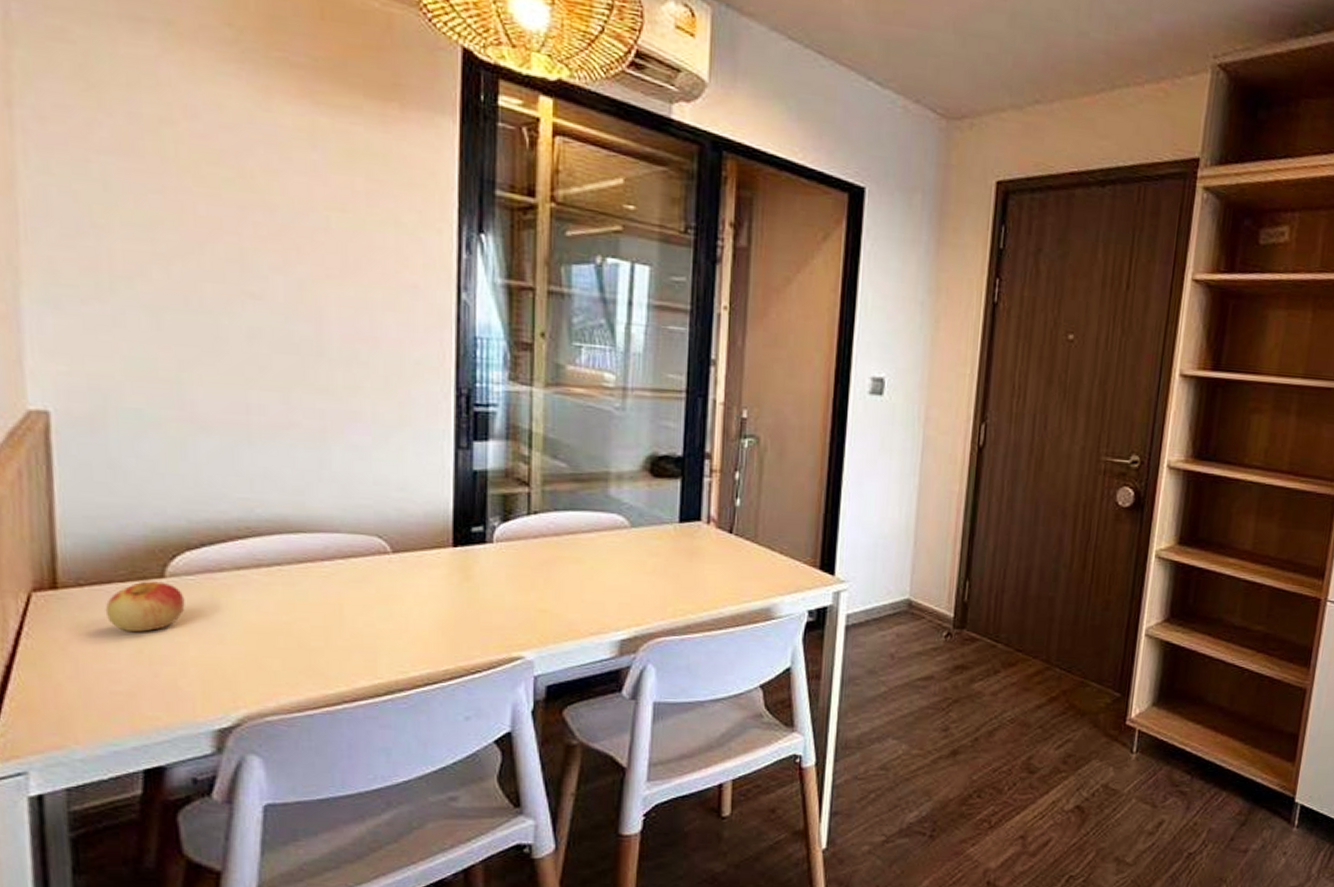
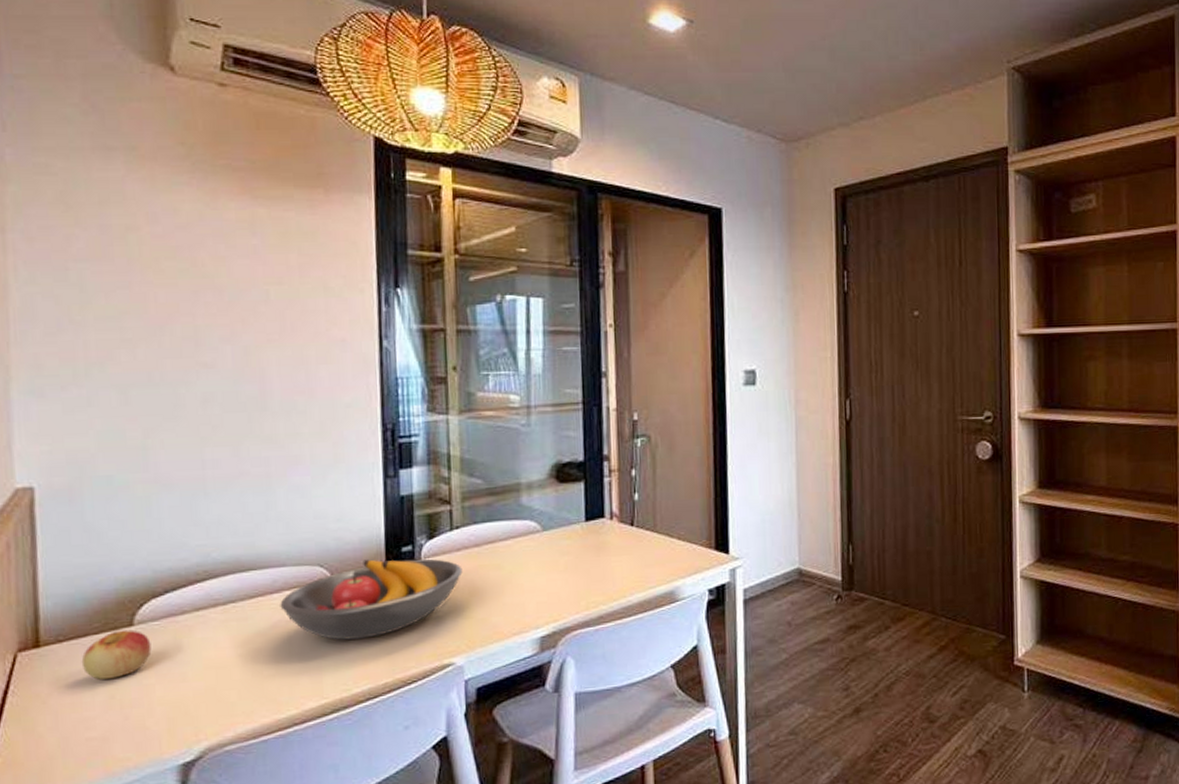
fruit bowl: none [332,535,539,620] -> present [280,558,463,640]

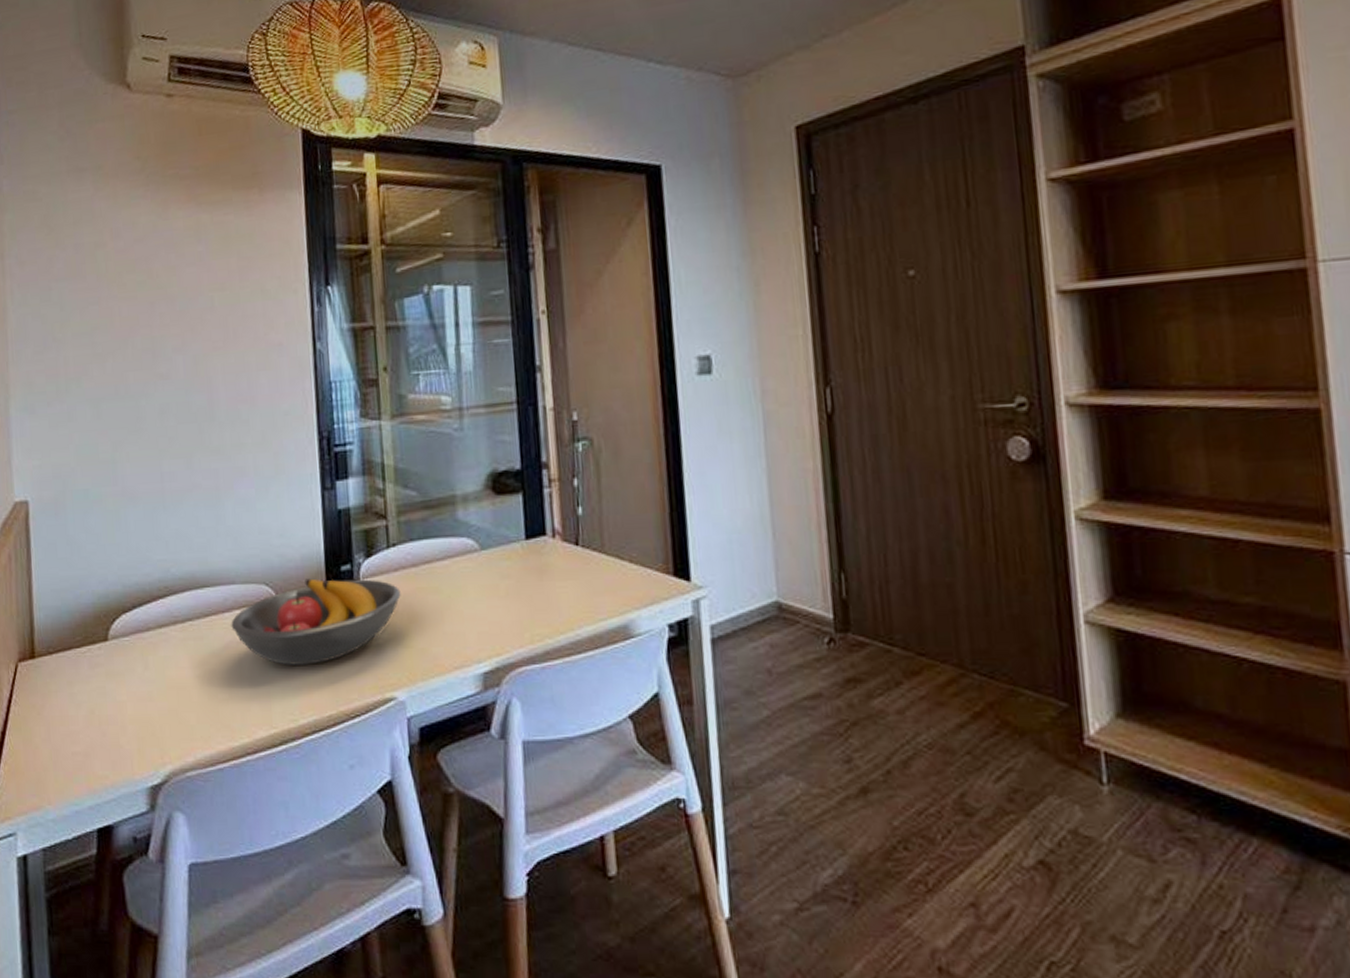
apple: present [81,630,152,680] -> none [67,645,123,694]

